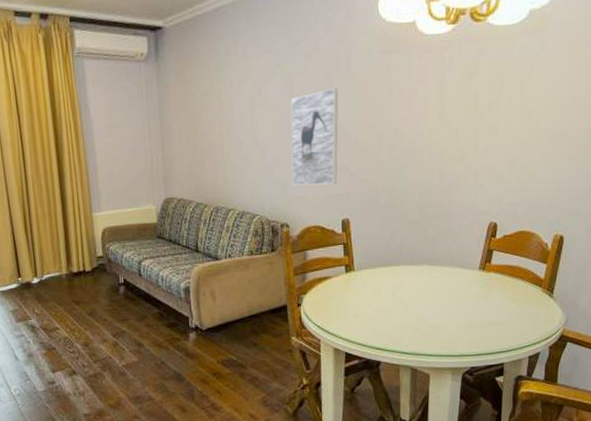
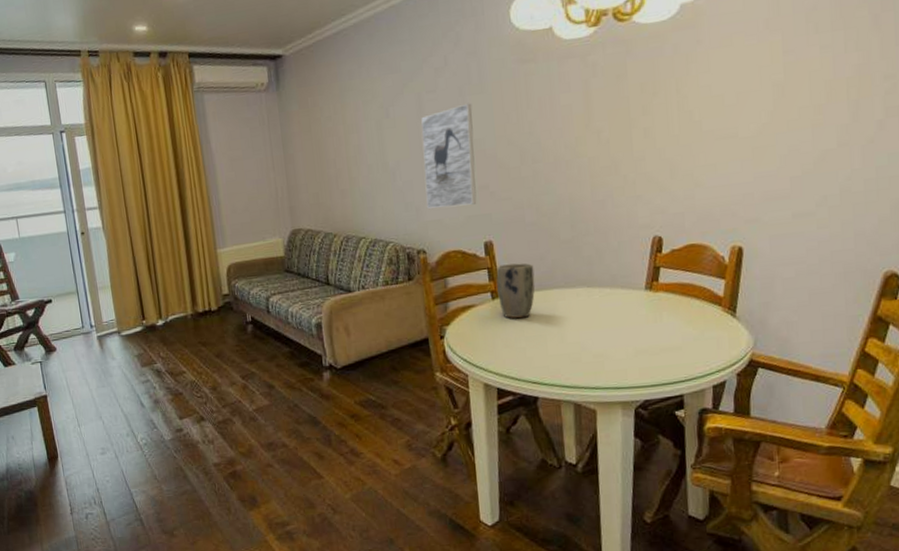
plant pot: none [351,240,385,291] -> present [496,262,535,319]

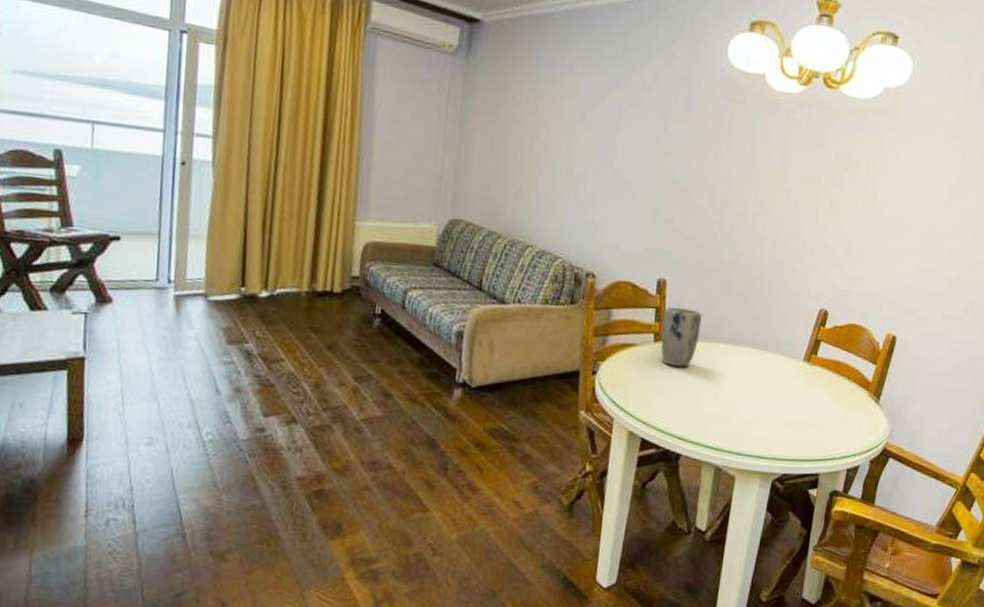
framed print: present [421,103,477,209] -> none [606,128,673,237]

